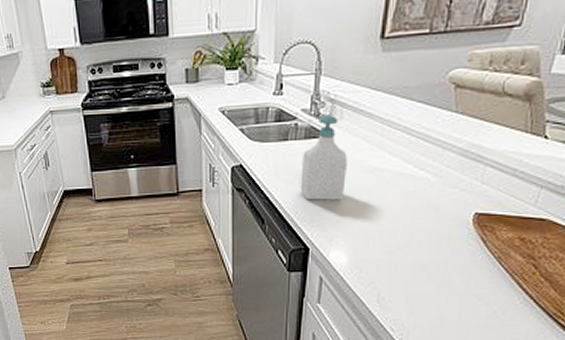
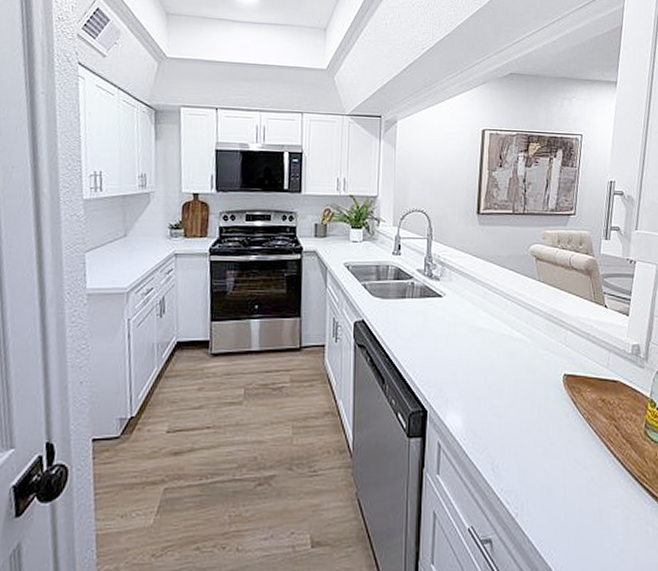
soap bottle: present [300,114,347,200] -> none [417,275,457,359]

